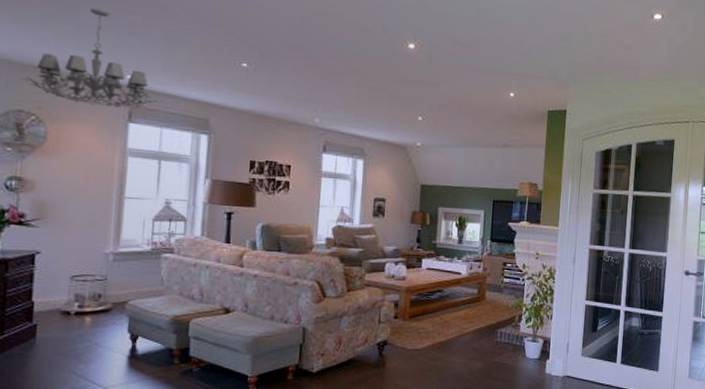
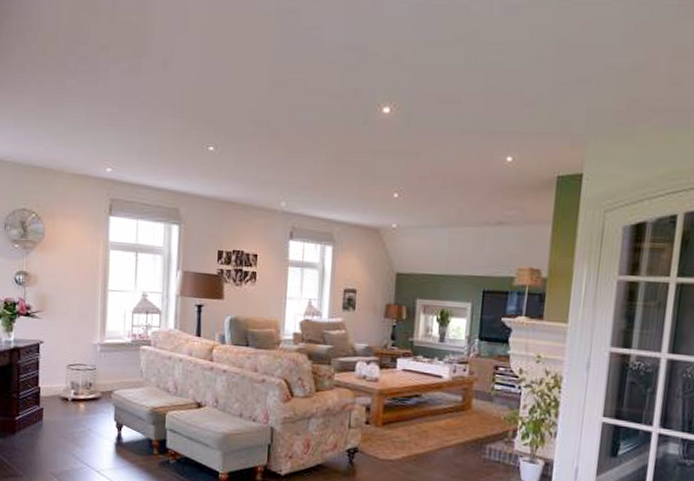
chandelier: present [21,8,158,108] -> none [23,104,134,202]

